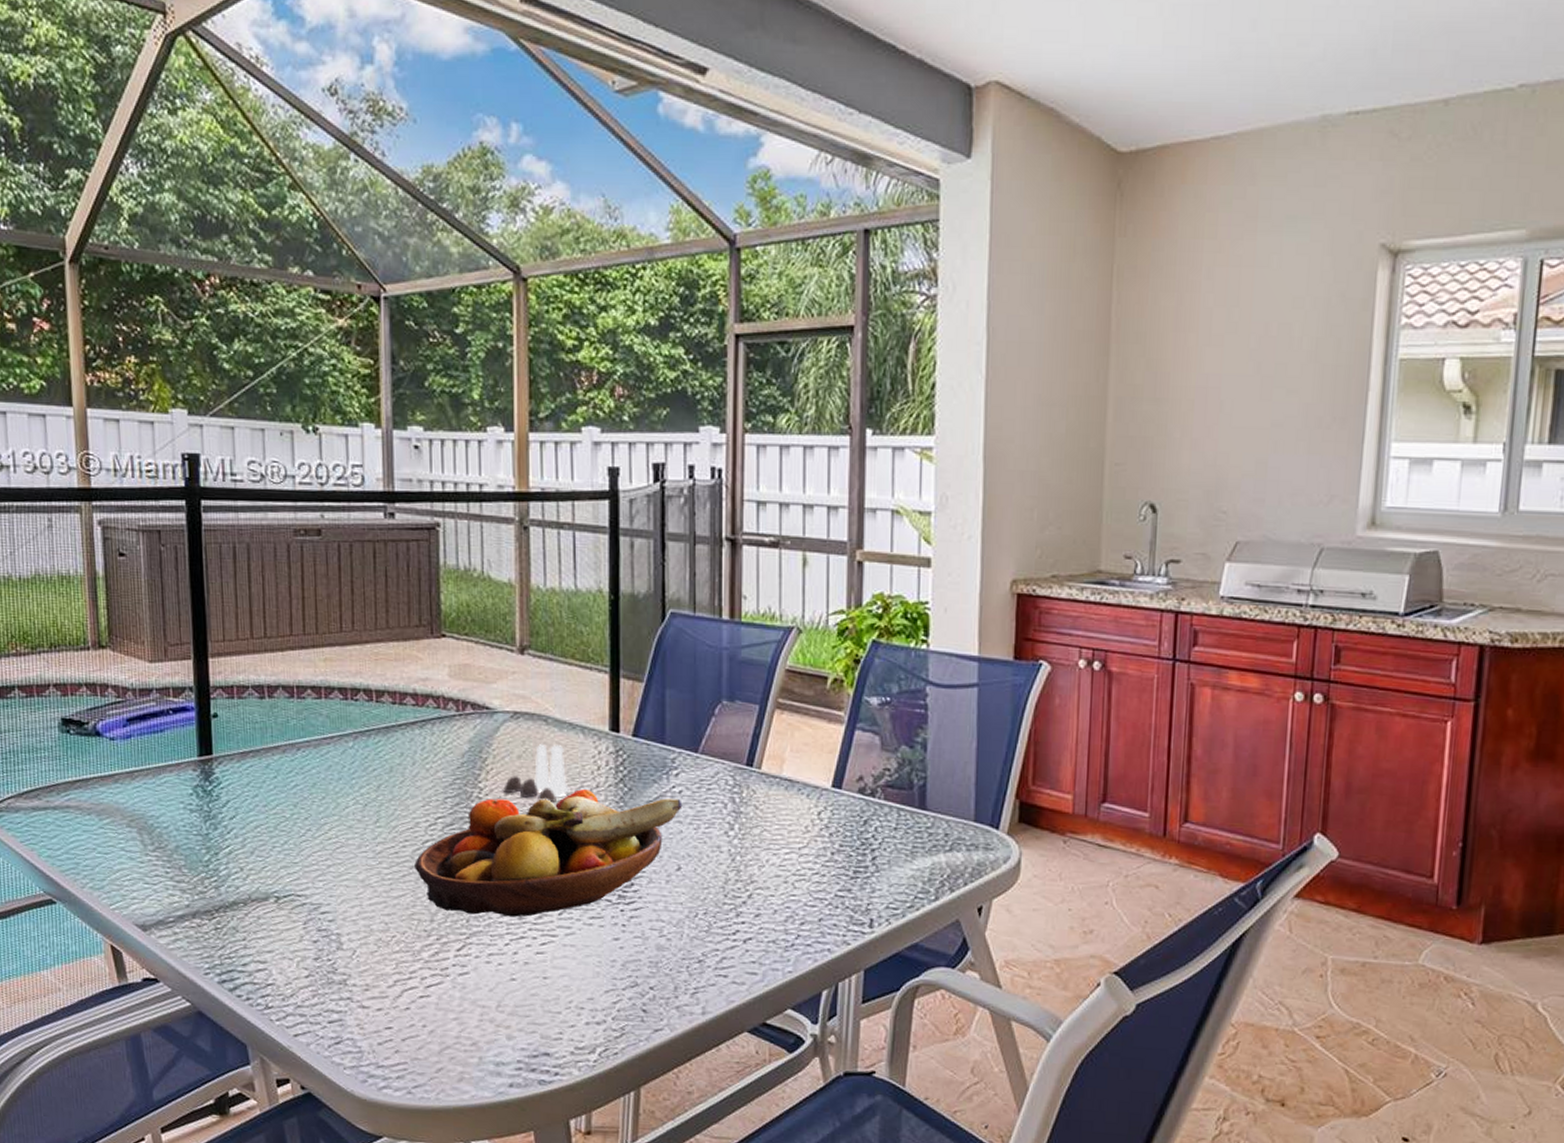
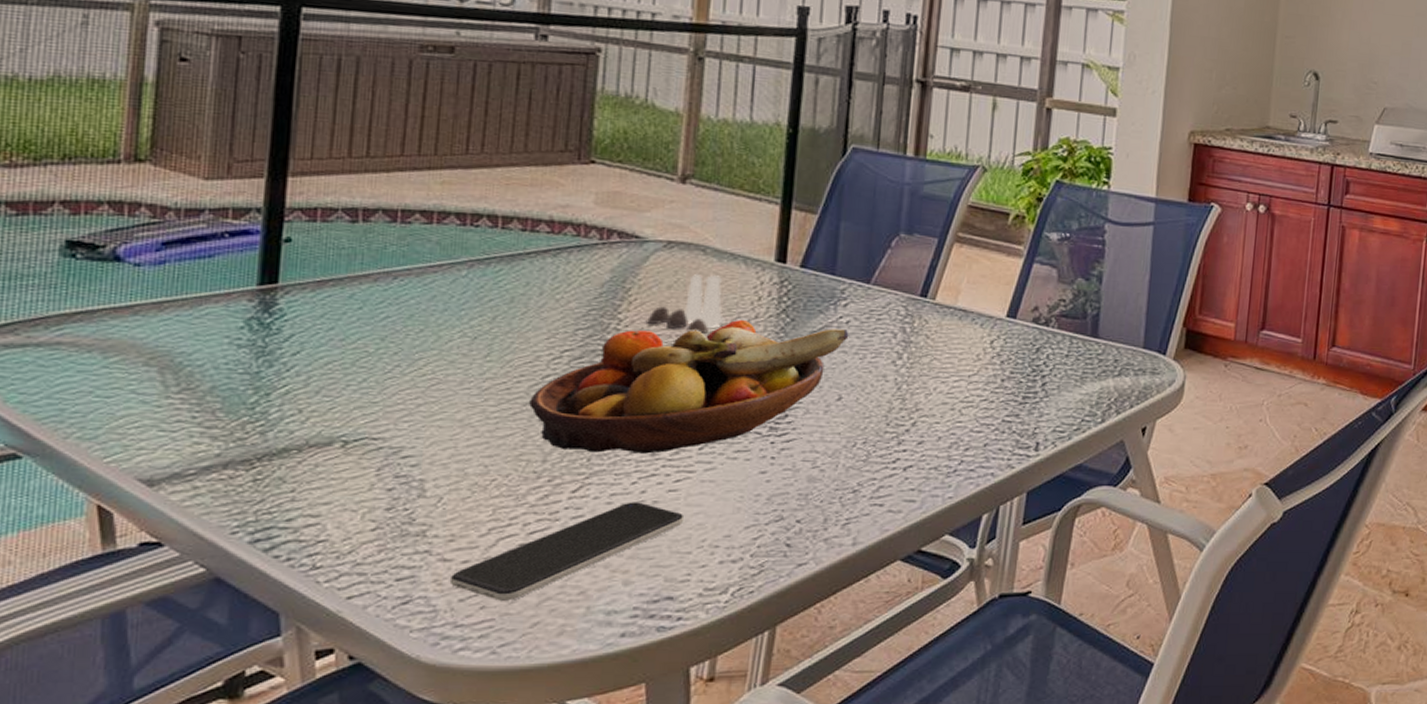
smartphone: none [369,962,553,1047] -> present [449,502,685,601]

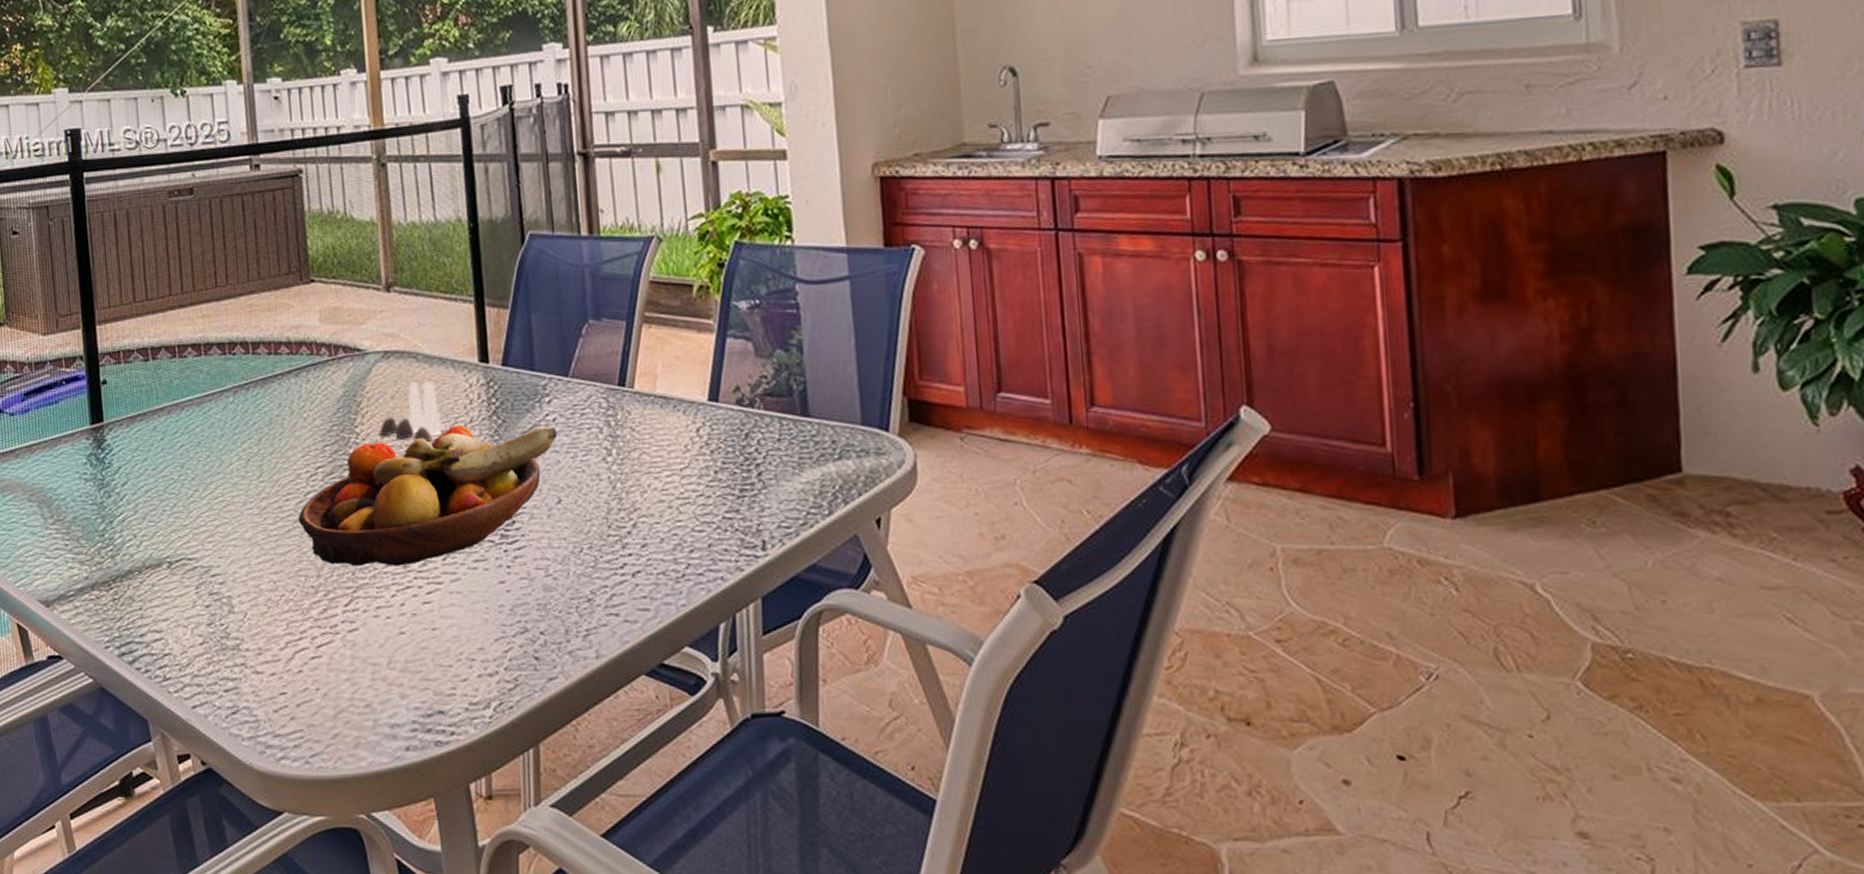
smartphone: present [449,502,685,601] -> none [263,614,442,712]

